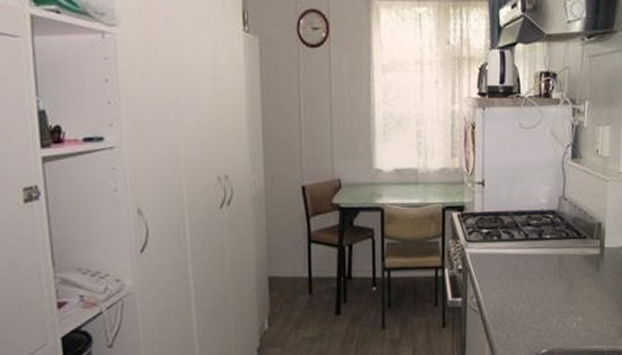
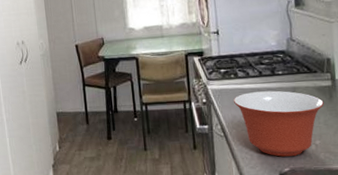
mixing bowl: none [493,257,590,336] -> present [233,90,324,157]

